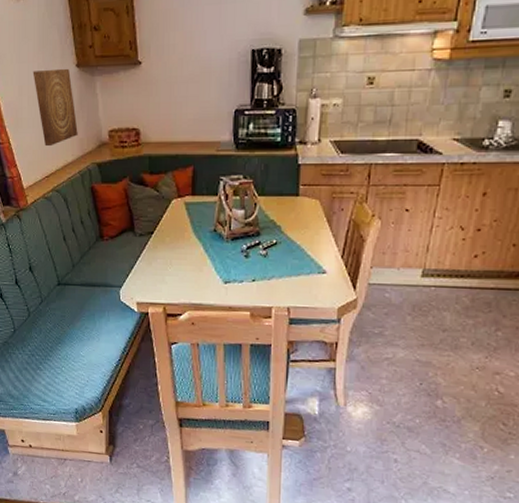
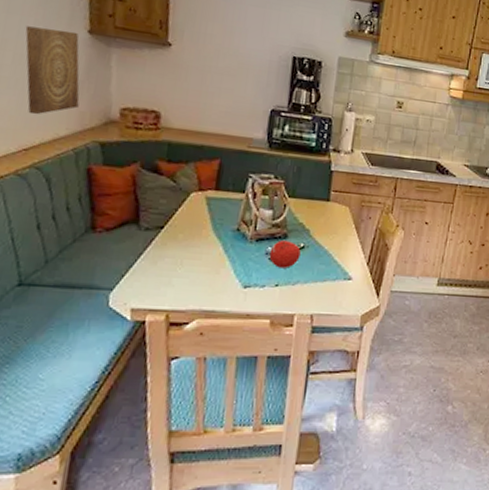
fruit: none [244,238,274,264] -> present [269,240,301,268]

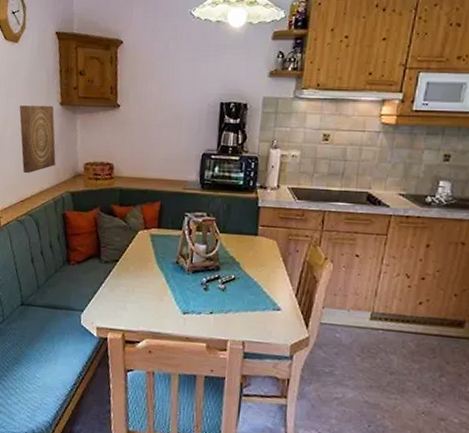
fruit: present [269,240,301,268] -> none [204,272,232,298]

